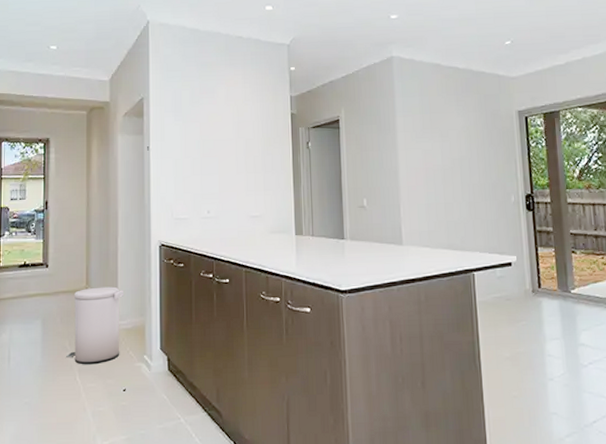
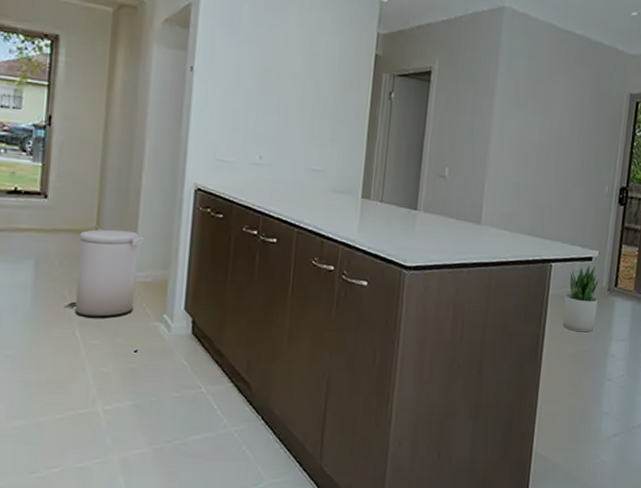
planter: none [492,270,526,335] -> present [563,265,599,333]

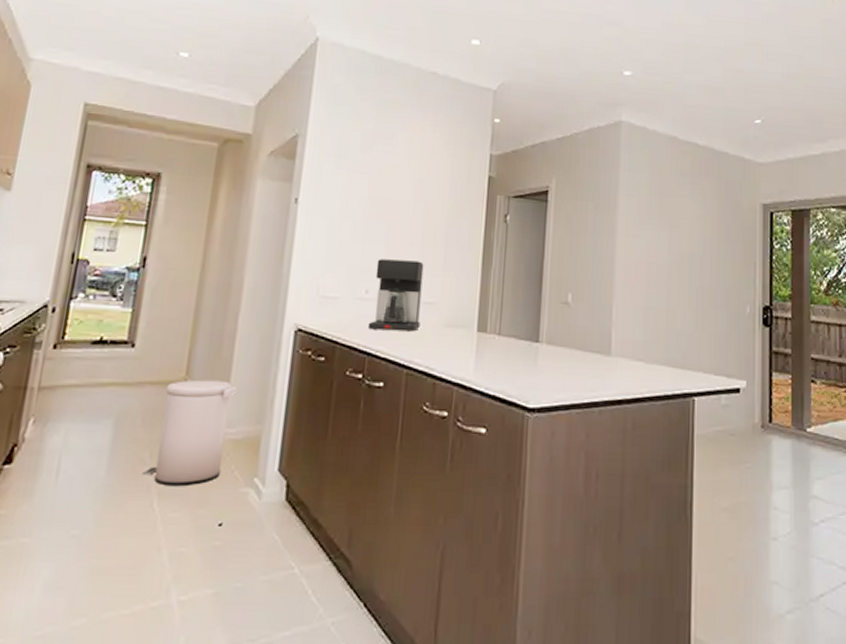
coffee maker: none [261,128,314,196] -> present [367,259,424,332]
planter: present [563,265,599,333] -> none [712,398,751,480]

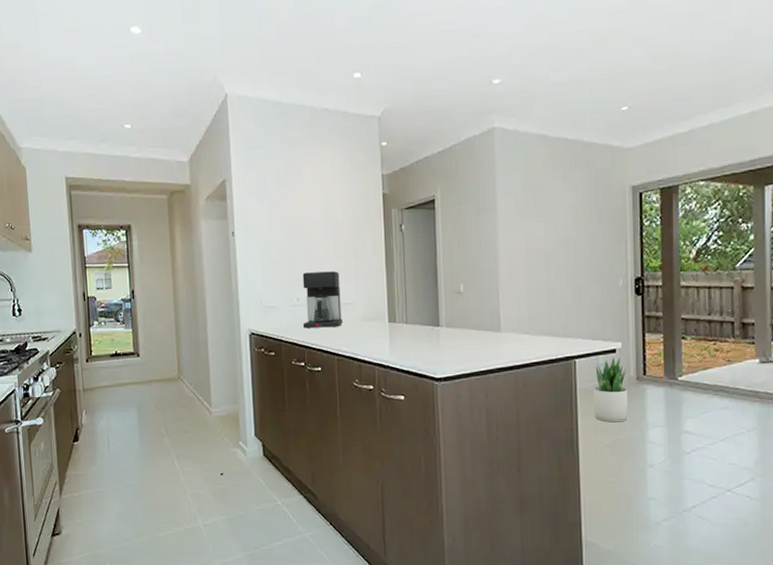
pedal bin: present [142,379,237,487] -> none [163,375,216,450]
planter: none [712,398,751,480] -> present [593,357,628,423]

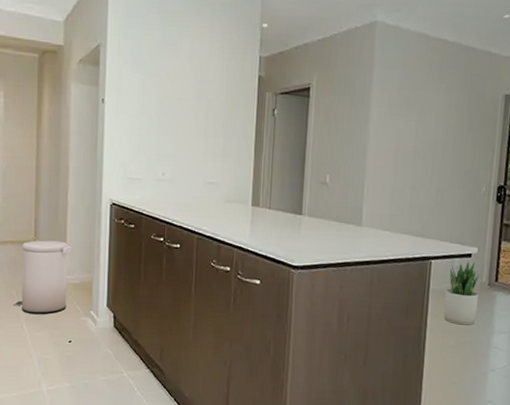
pedal bin: none [163,375,216,450] -> present [13,240,72,315]
coffee maker: present [302,271,343,329] -> none [165,148,207,206]

